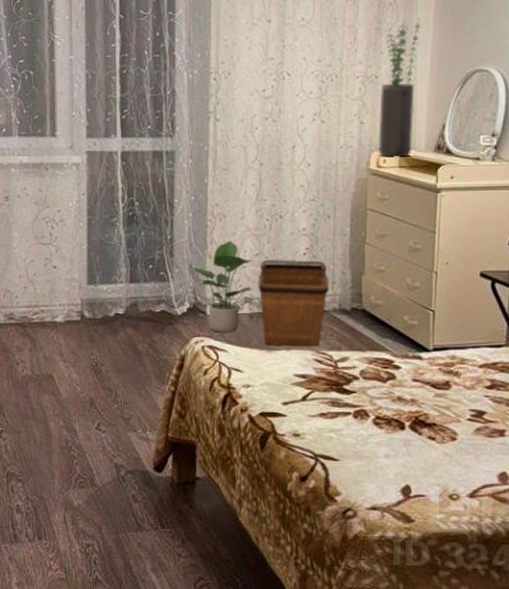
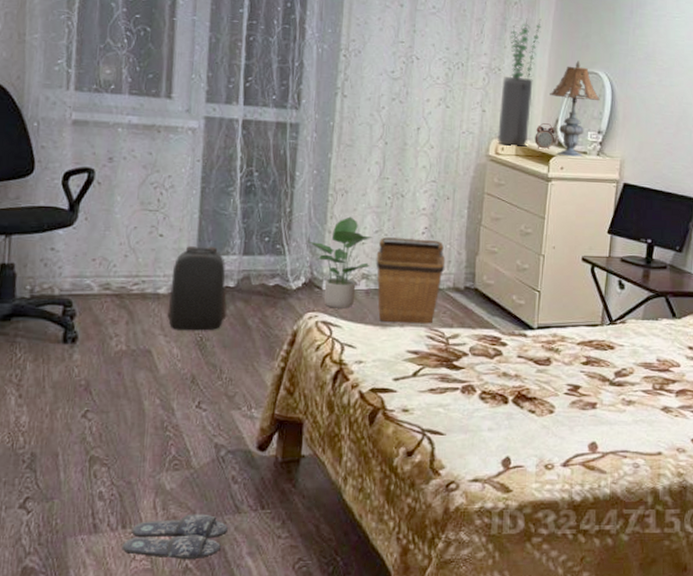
slippers: none [39,529,131,572] -> present [122,514,228,559]
backpack: none [65,276,119,357] -> present [167,246,227,331]
alarm clock: none [419,130,443,159] -> present [534,123,556,151]
table lamp: none [434,58,492,164] -> present [550,60,600,157]

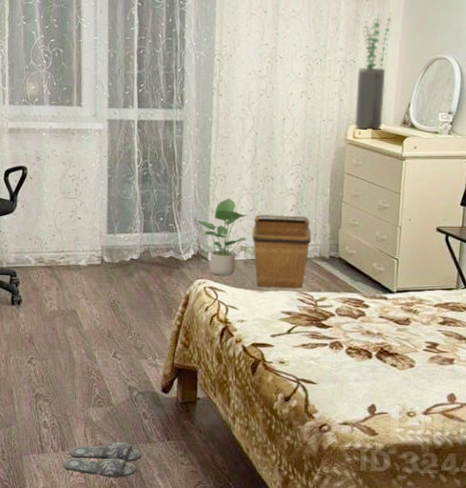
backpack: present [167,246,227,331] -> none [87,226,133,295]
alarm clock: present [534,123,556,151] -> none [389,108,408,132]
table lamp: present [550,60,600,157] -> none [402,48,450,137]

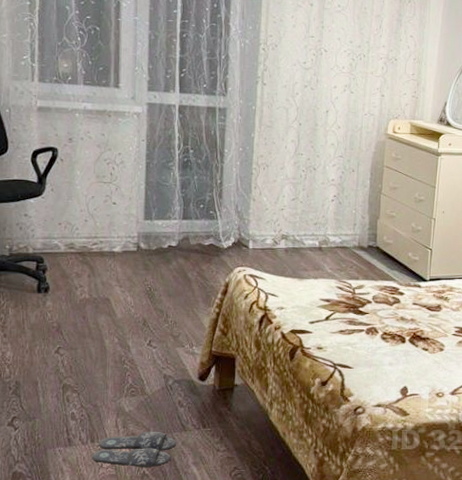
potted plant: present [194,198,249,276] -> none [235,187,291,264]
bicycle basket: present [252,215,312,289] -> none [293,204,352,277]
vase: present [354,13,392,131] -> none [394,14,432,127]

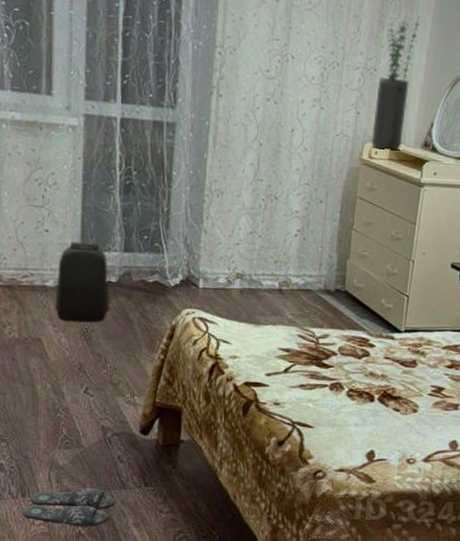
backpack: none [121,212,171,282] -> present [55,242,110,322]
vase: none [394,14,432,127] -> present [370,15,420,151]

